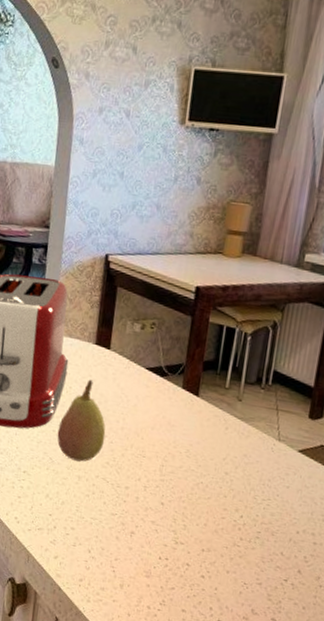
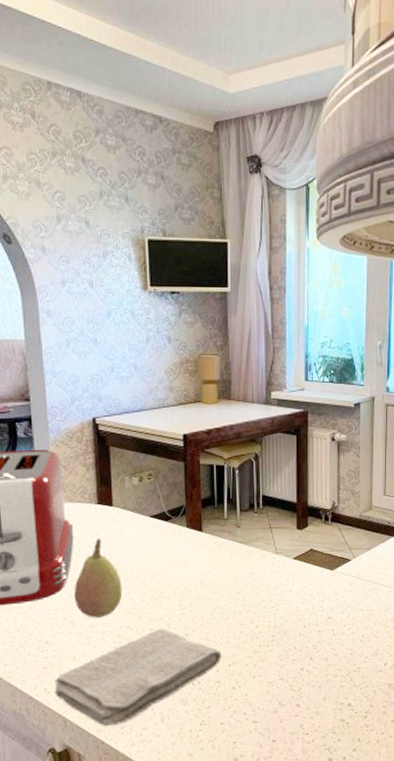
washcloth: none [24,489,197,576] -> present [54,629,222,727]

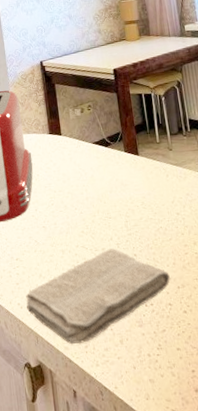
fruit: present [74,538,123,618] -> none [36,164,76,238]

